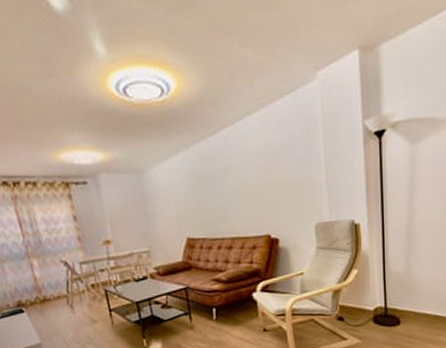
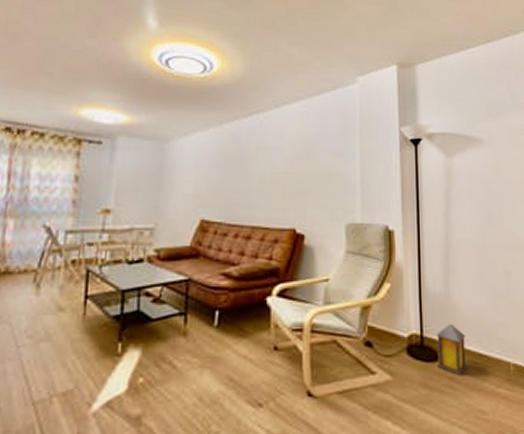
lantern: none [398,295,426,334] -> present [436,324,469,377]

